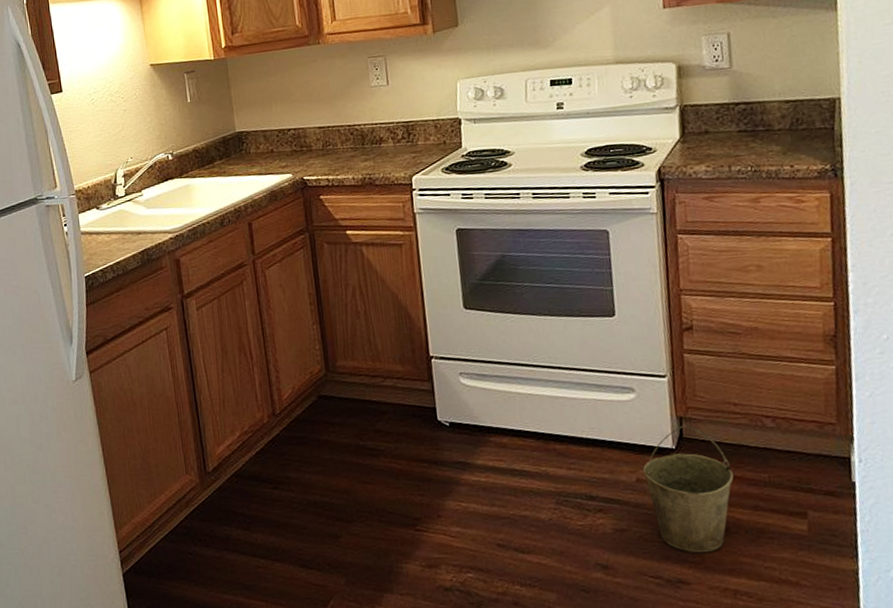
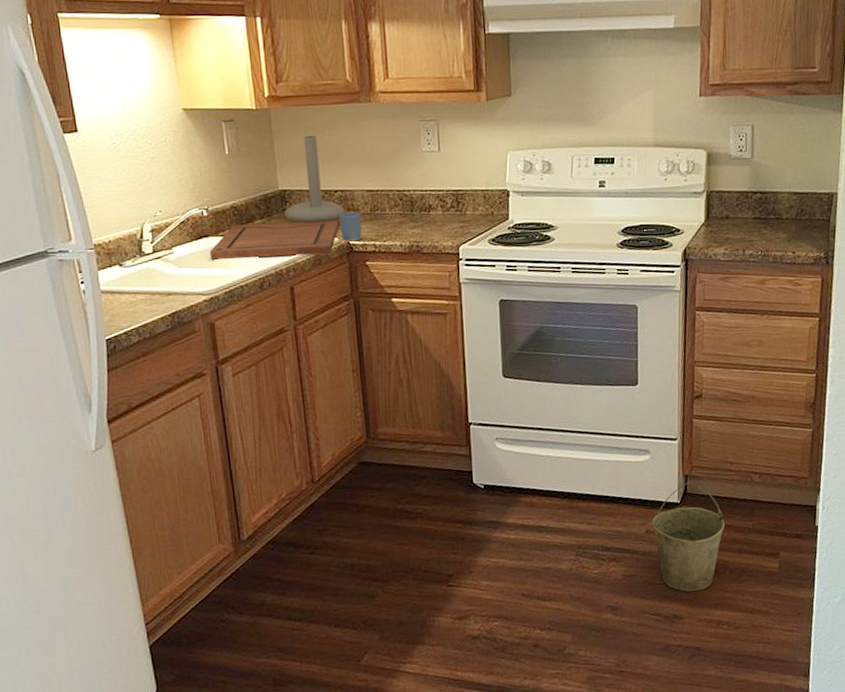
cutting board: none [174,157,293,200] -> present [209,220,339,260]
paper towel holder: none [240,78,299,162] -> present [283,135,346,223]
mug: none [293,148,315,178] -> present [339,211,362,242]

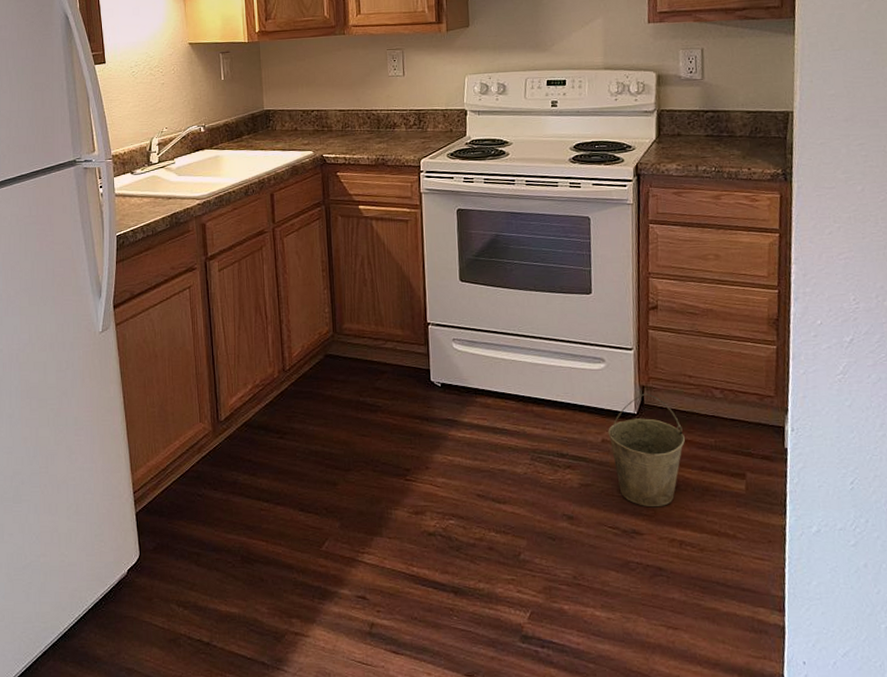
cutting board: present [209,220,339,260] -> none [204,136,314,169]
paper towel holder: present [283,135,346,223] -> none [267,63,320,139]
mug: present [339,211,362,242] -> none [315,128,334,155]

